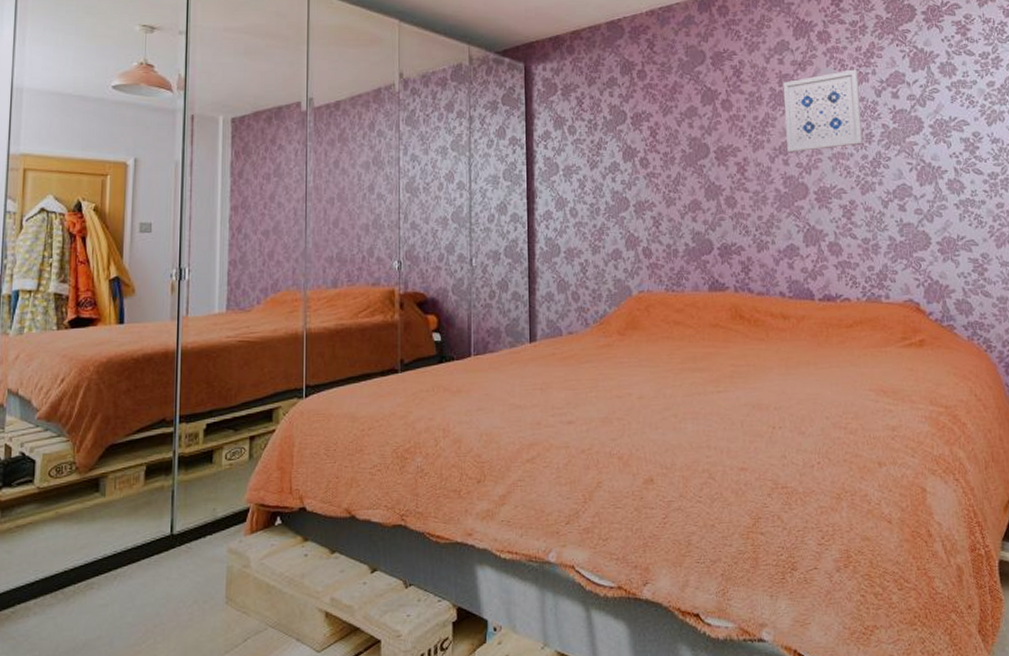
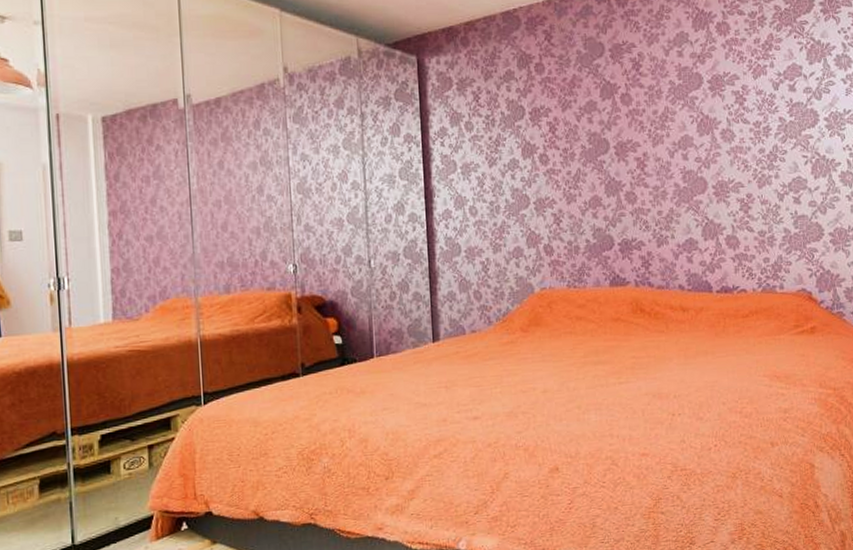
wall art: present [782,69,864,153] -> none [682,61,761,147]

